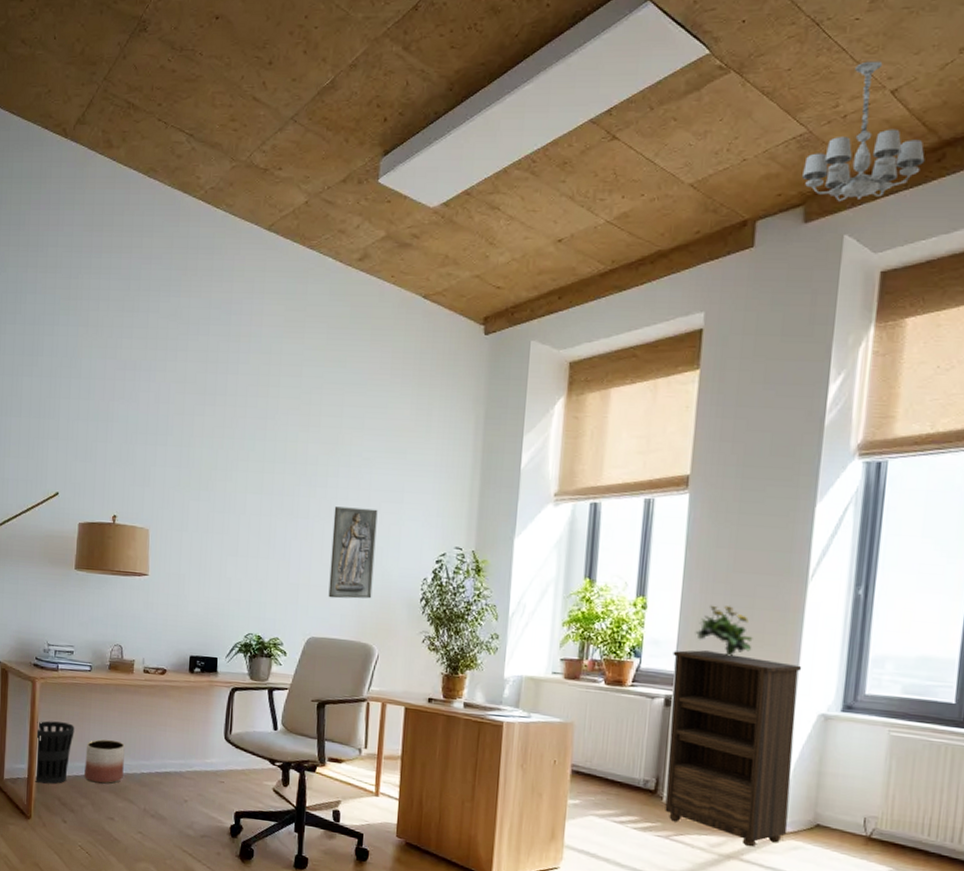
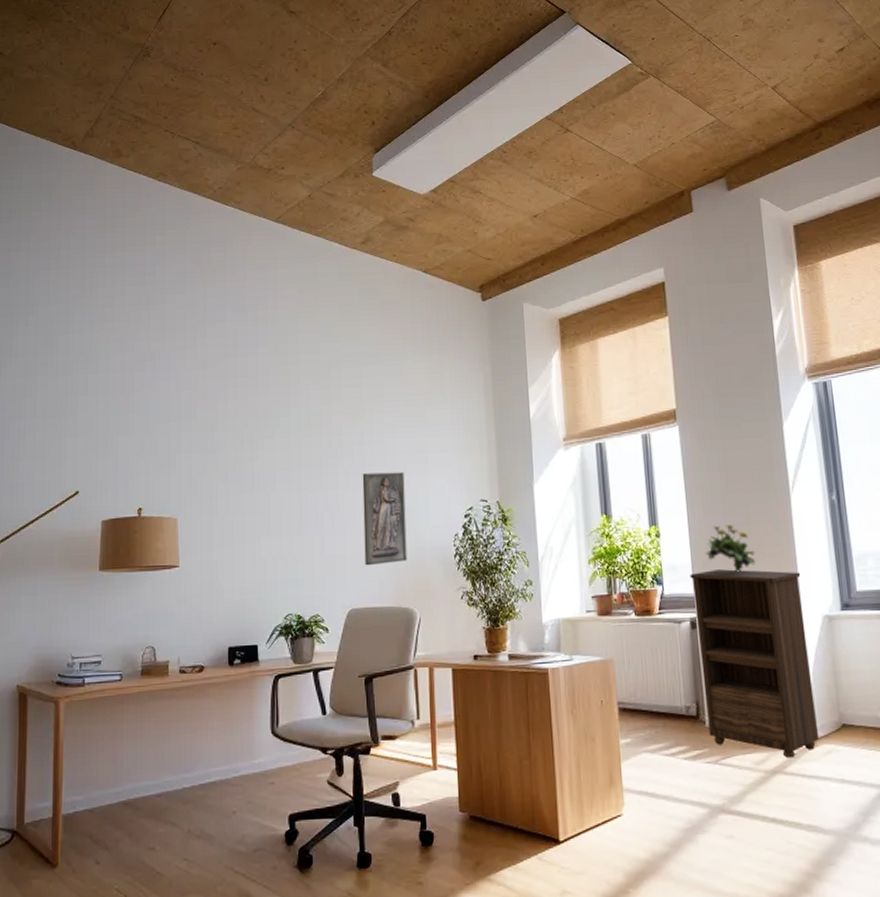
wastebasket: present [34,721,75,785] -> none [60,744,106,821]
planter: present [84,739,125,784] -> none [119,755,163,809]
chandelier: present [802,61,925,202] -> none [719,65,808,173]

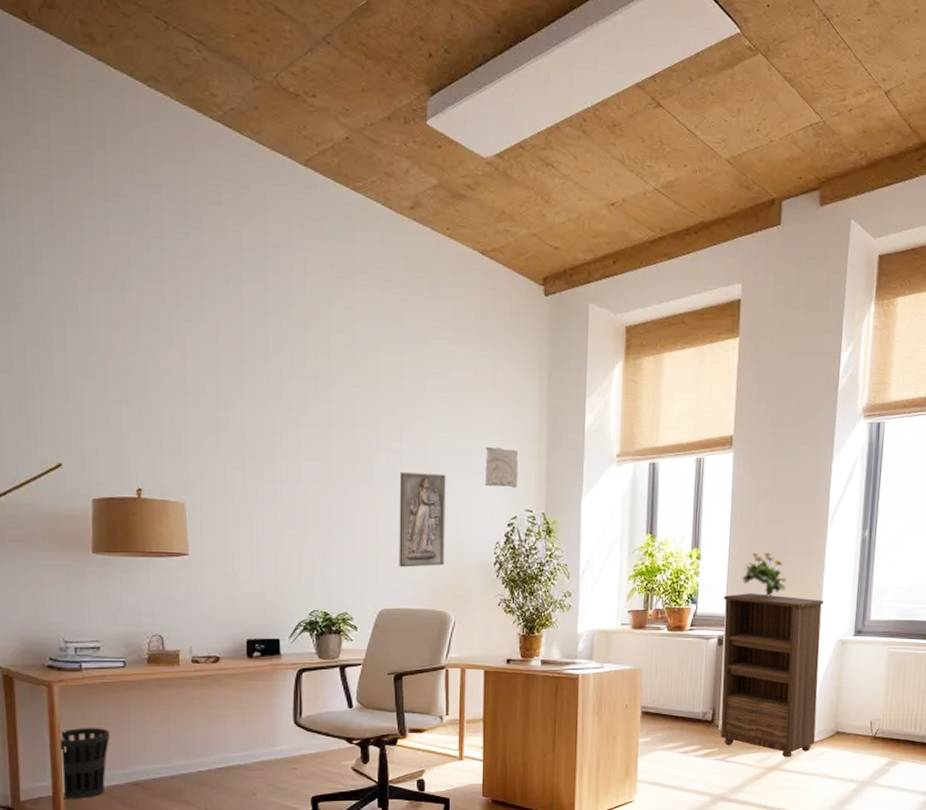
wastebasket: none [60,744,106,821] -> present [59,728,110,799]
stone relief: none [438,441,472,480] -> present [484,446,519,488]

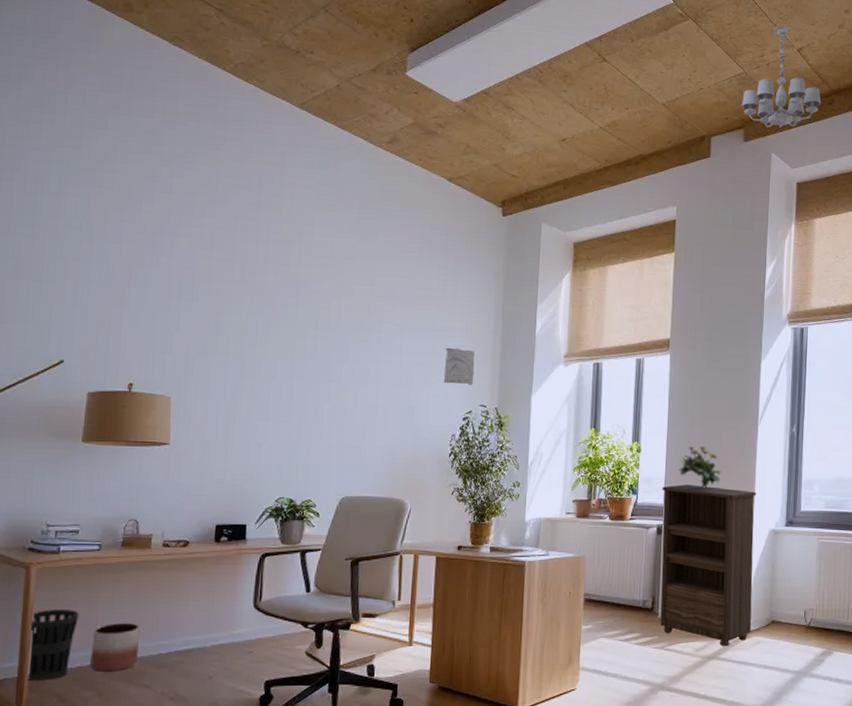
planter: none [126,740,177,789] -> present [90,622,140,672]
relief panel: present [399,472,446,568] -> none [361,370,409,458]
chandelier: none [818,61,910,190] -> present [742,25,821,128]

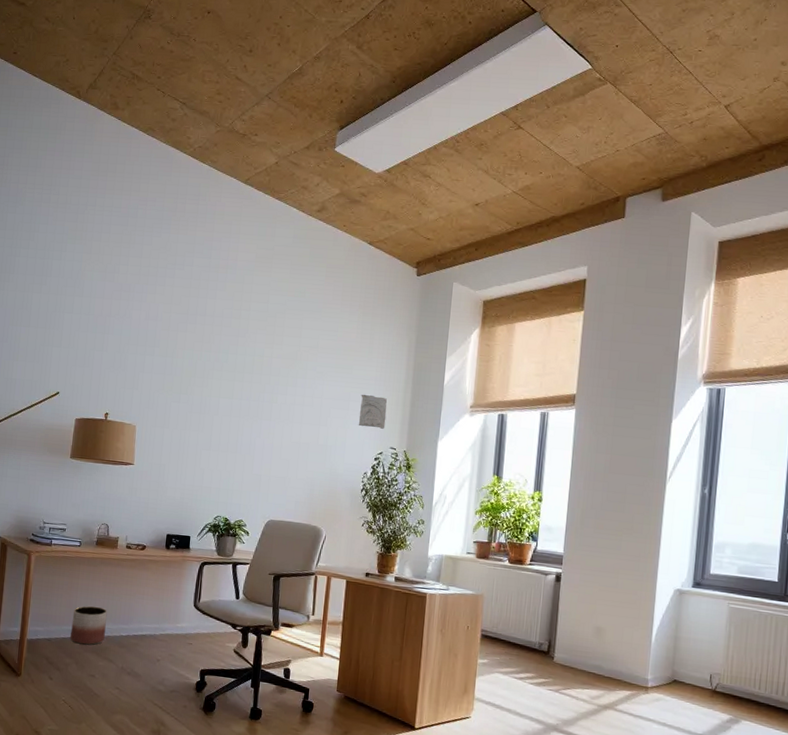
wastebasket: present [26,610,79,681] -> none [25,589,64,646]
bookshelf: present [660,484,757,647] -> none [555,536,662,699]
flowering plant: present [678,446,721,488] -> none [580,499,625,541]
chandelier: present [742,25,821,128] -> none [661,82,750,187]

